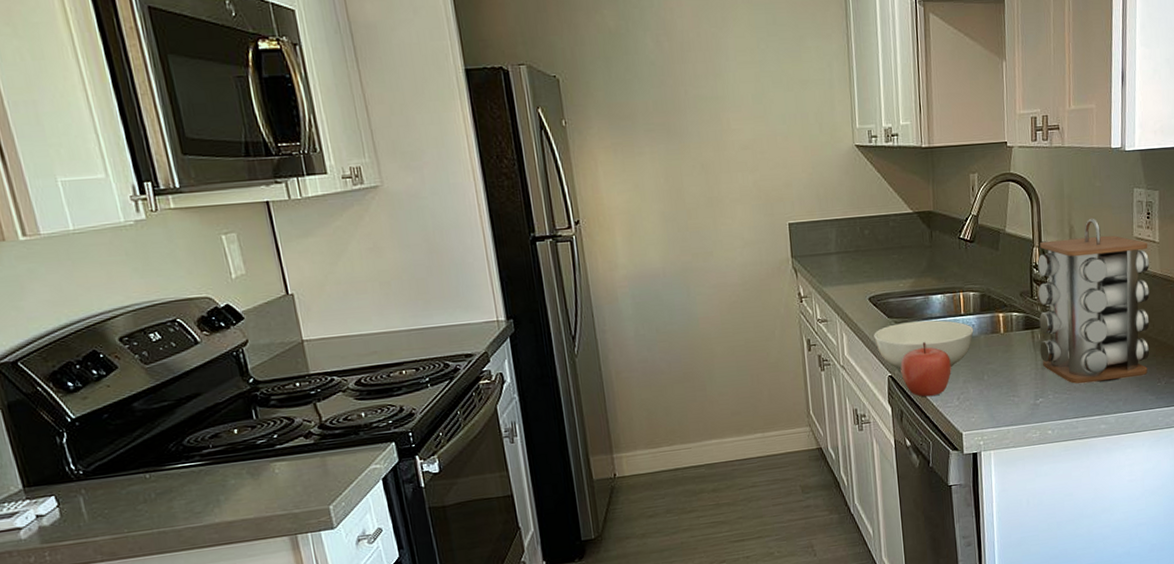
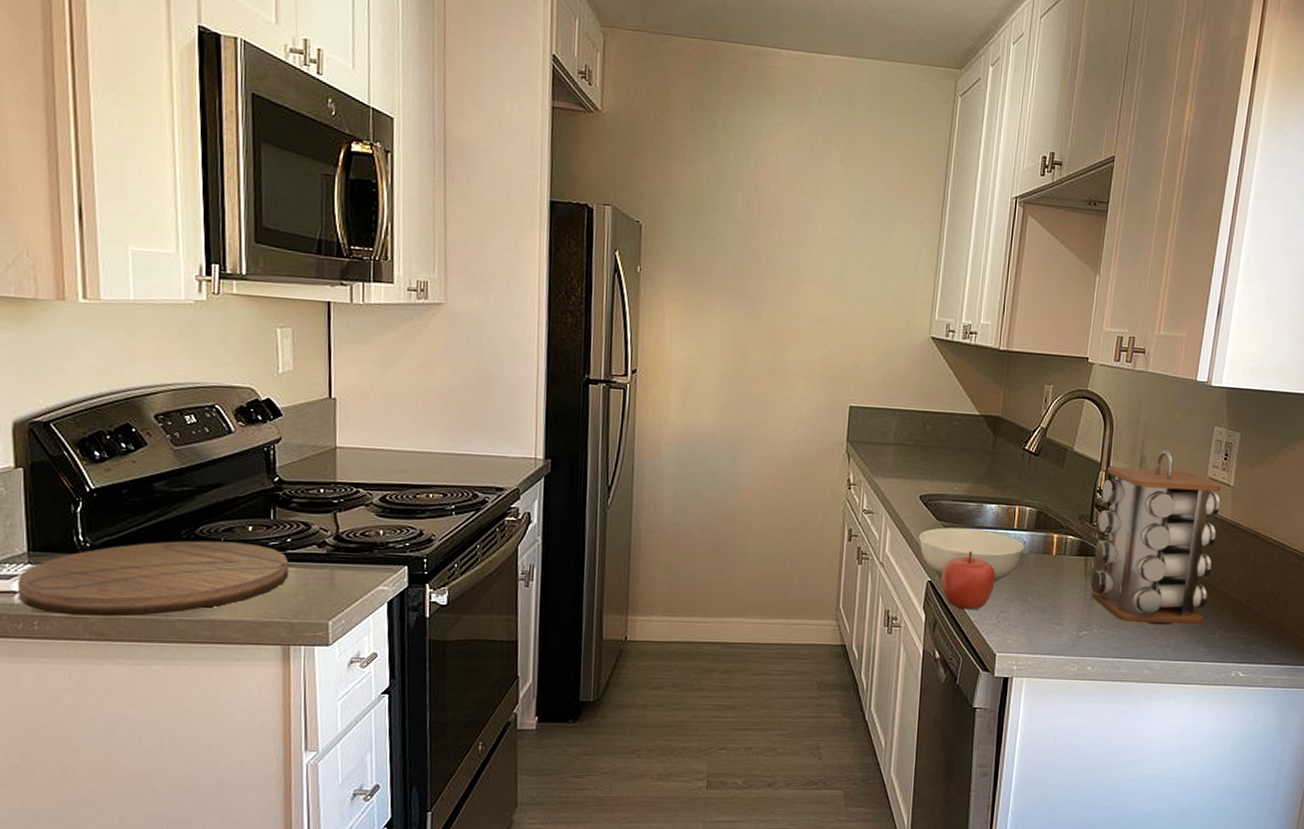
cutting board: none [20,445,282,543] -> present [18,540,289,617]

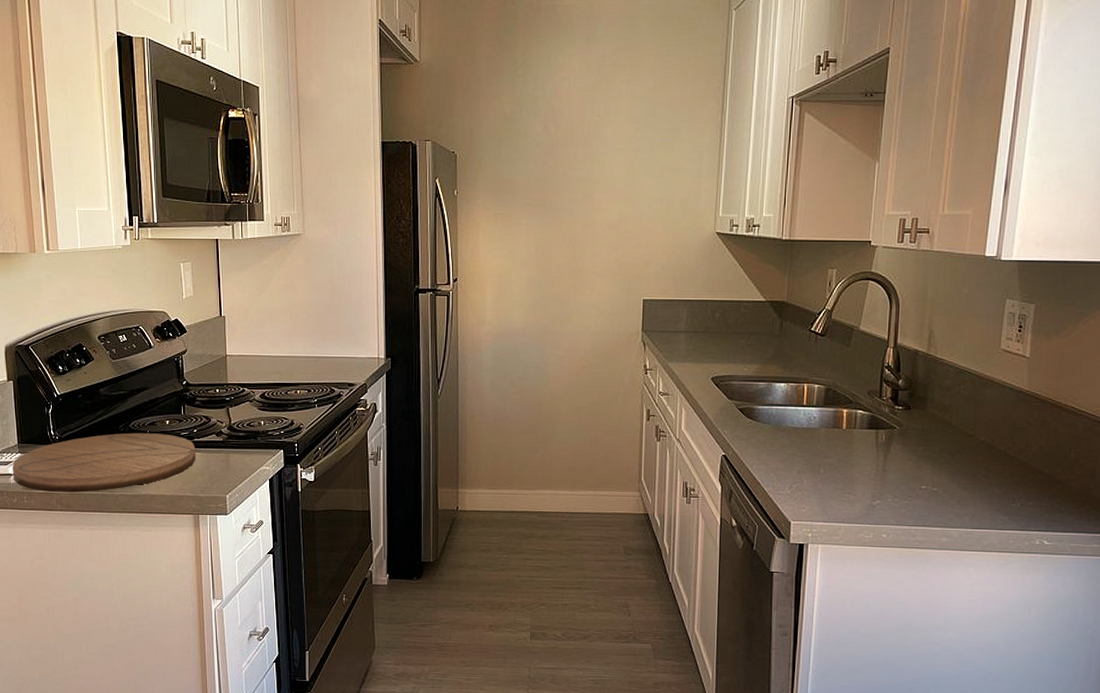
bowl: present [919,527,1025,582] -> none [712,406,815,455]
fruit: present [941,551,996,610] -> none [735,427,787,482]
spice rack: present [1091,450,1222,625] -> none [882,325,1017,494]

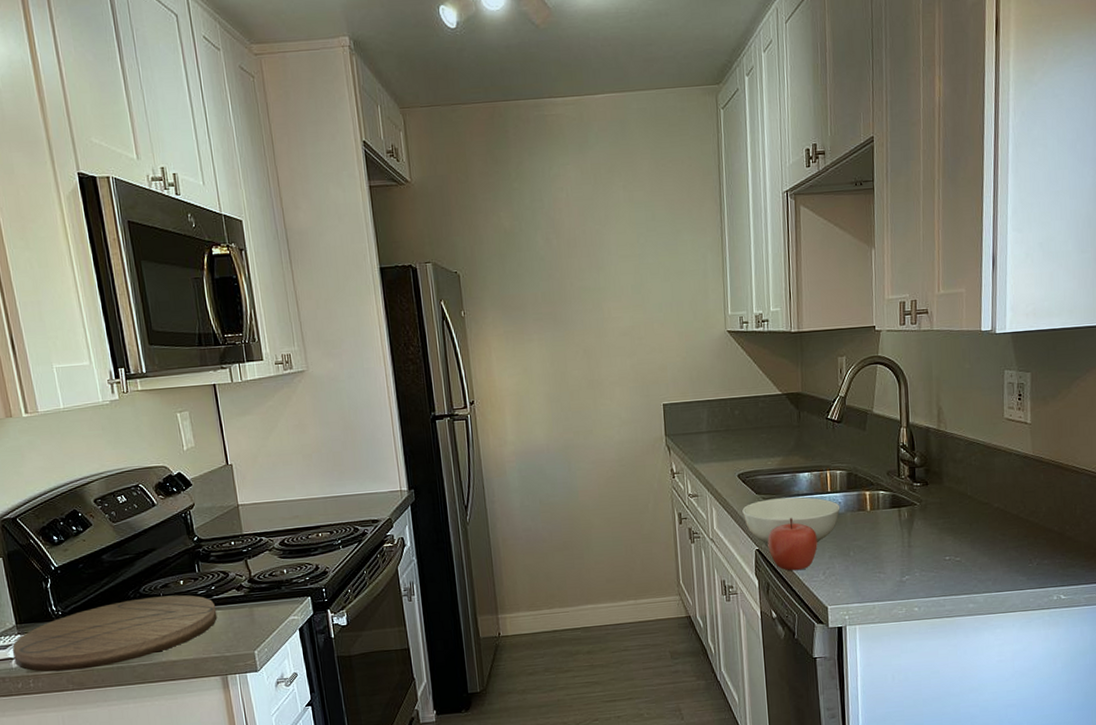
bowl: none [712,406,815,455] -> present [742,497,840,545]
fruit: none [735,427,787,482] -> present [767,518,818,571]

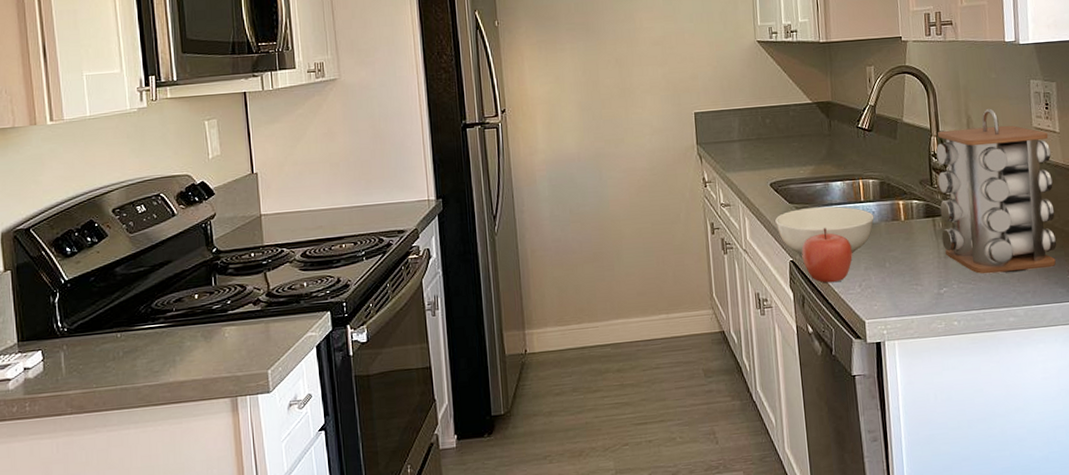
cutting board: present [12,595,217,672] -> none [11,310,231,395]
spice rack: none [905,399,1021,563] -> present [936,108,1056,274]

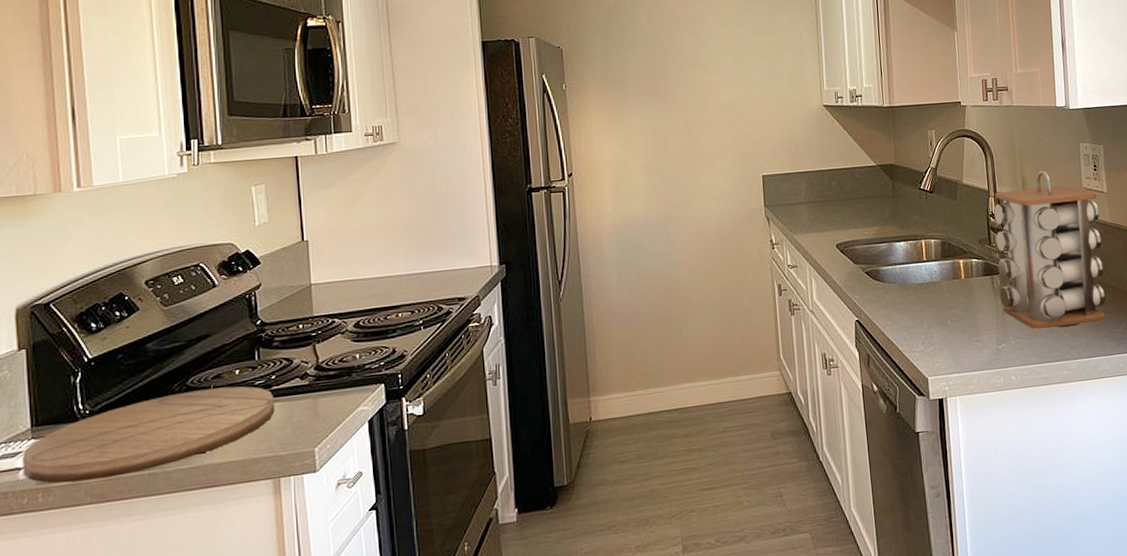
cutting board: none [11,310,231,395] -> present [23,386,275,484]
bowl: present [775,206,874,256] -> none [841,266,936,315]
fruit: present [801,228,853,283] -> none [866,287,916,342]

